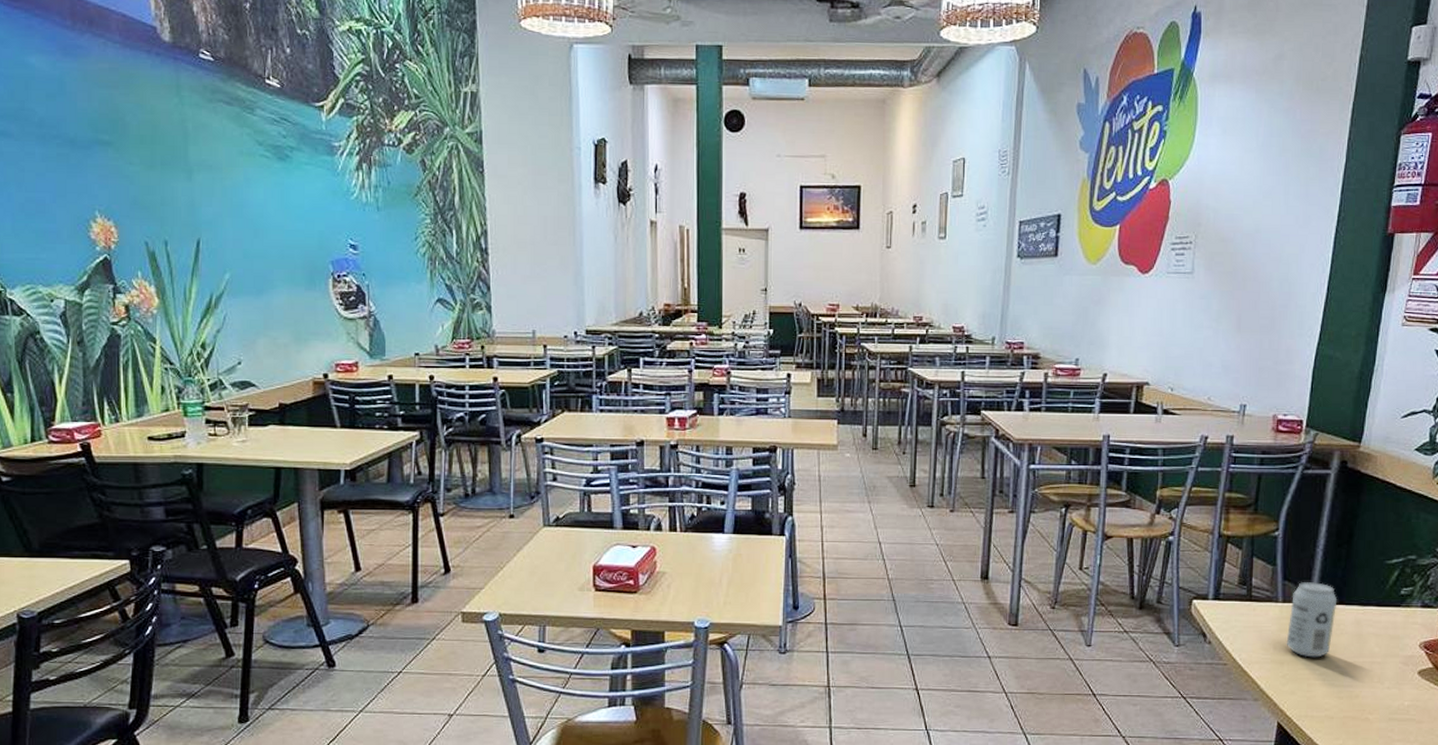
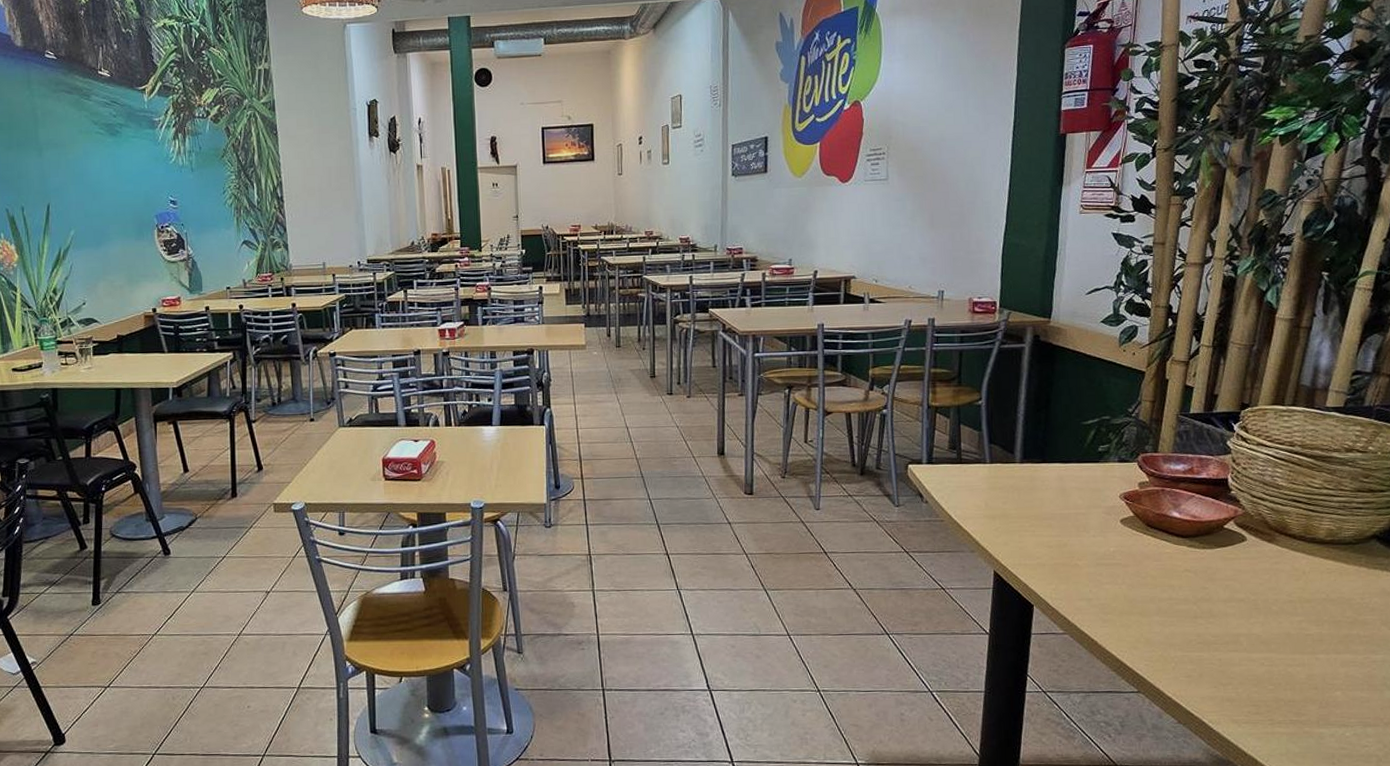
beverage can: present [1286,581,1338,658] -> none [996,443,1041,512]

